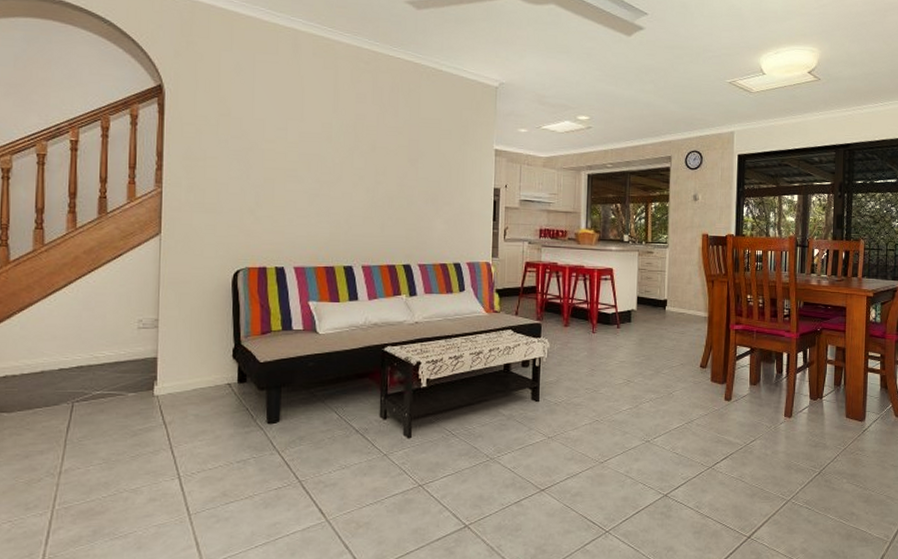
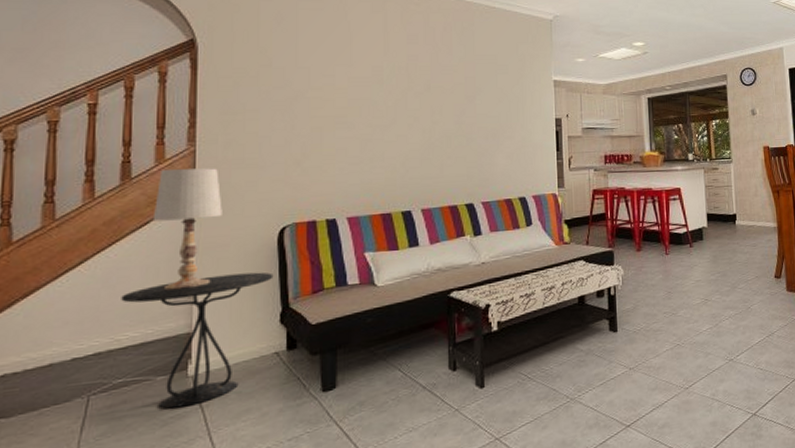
side table: none [99,309,228,422] -> present [121,272,274,409]
table lamp: none [125,206,185,318] -> present [152,168,222,291]

